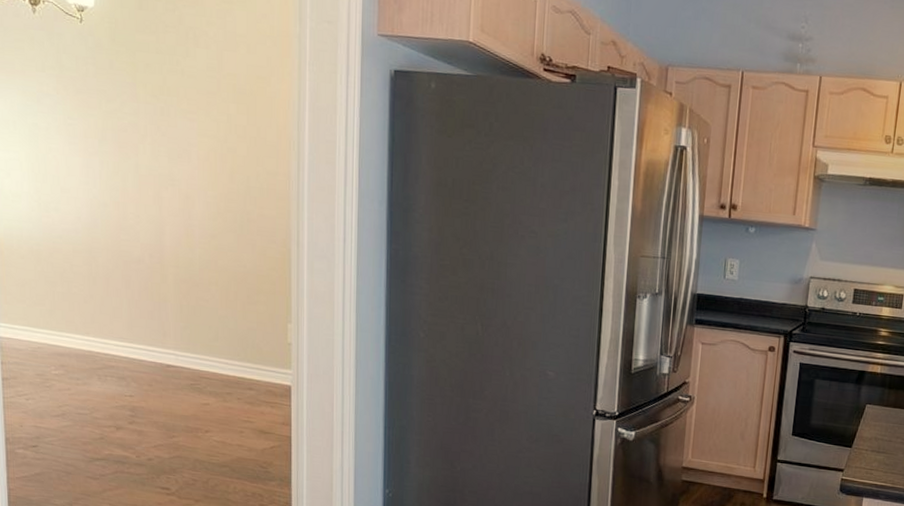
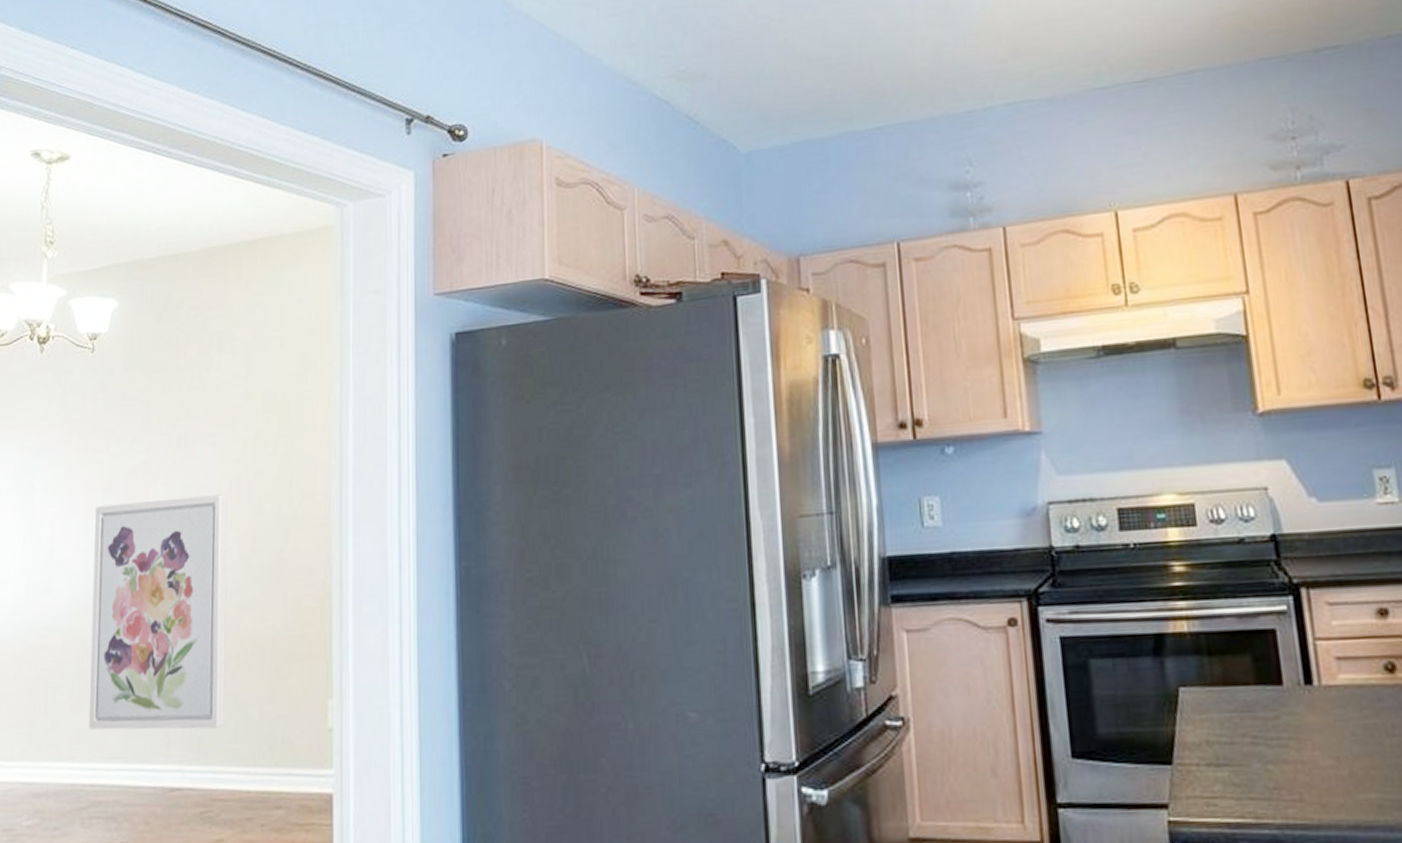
wall art: none [93,150,208,330] -> present [89,494,228,730]

